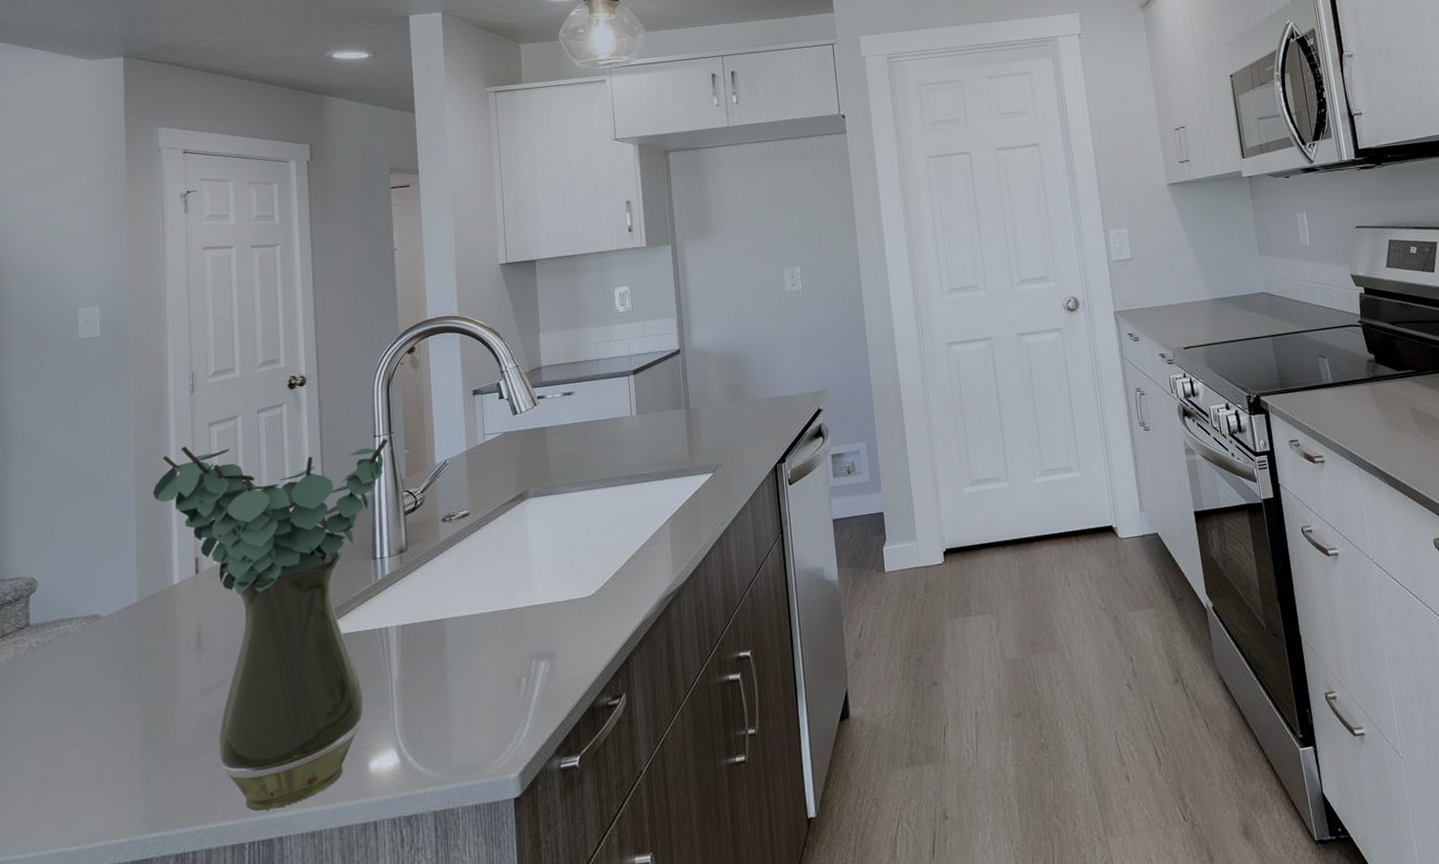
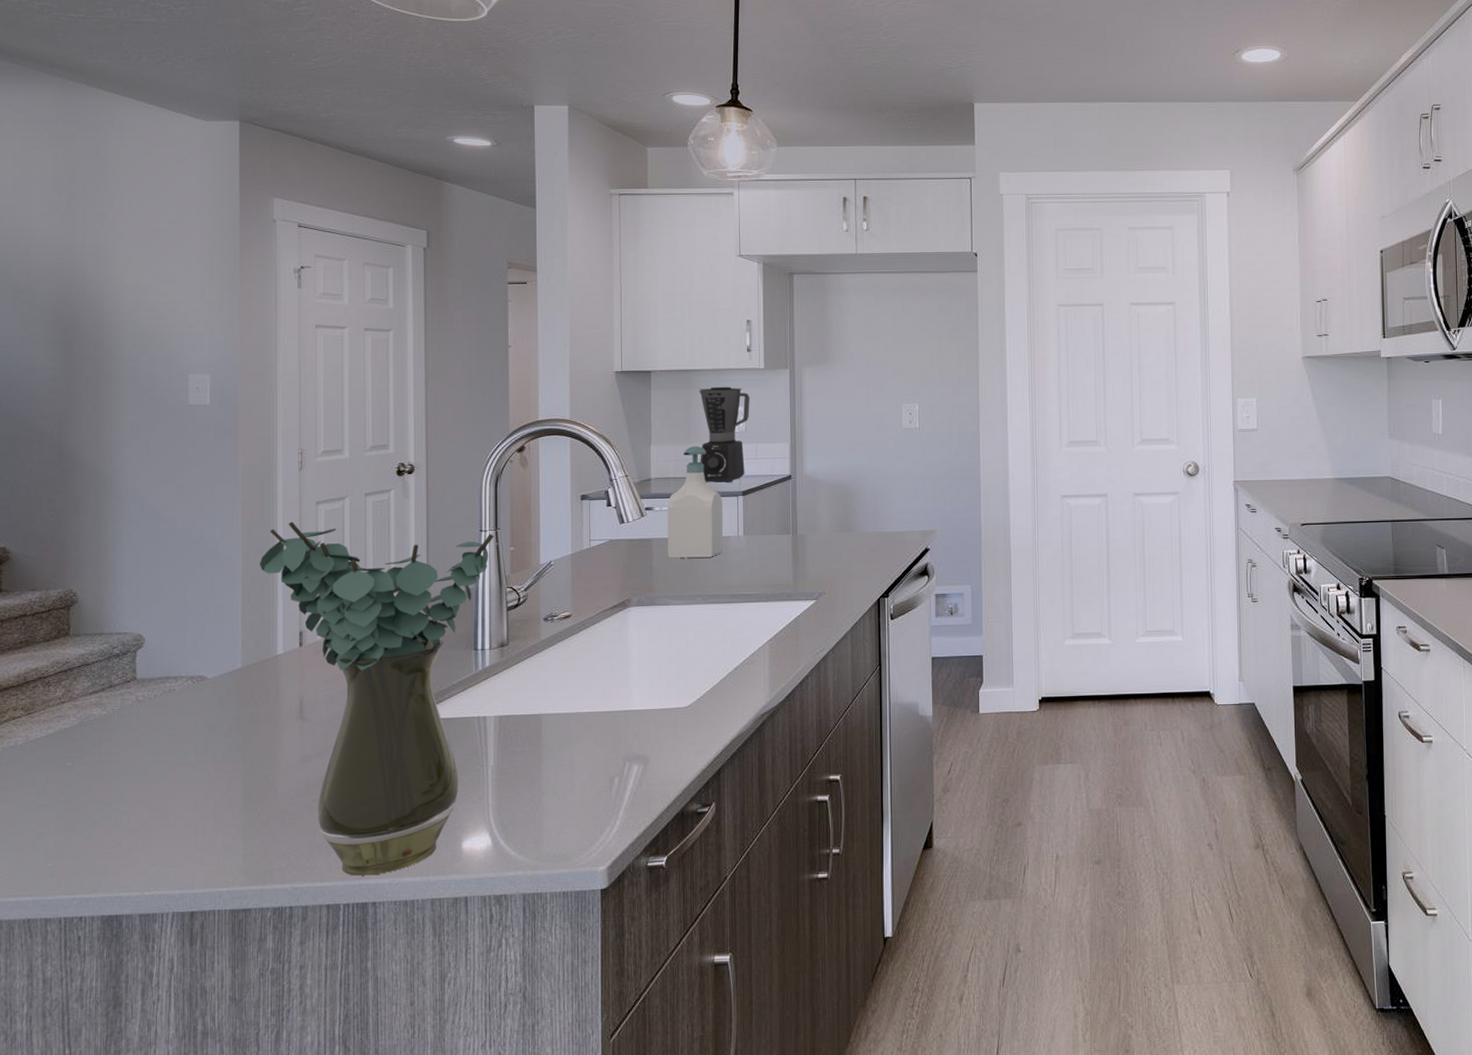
soap bottle: none [559,329,617,445] -> present [667,446,723,558]
blender: none [584,267,635,366] -> present [699,386,750,483]

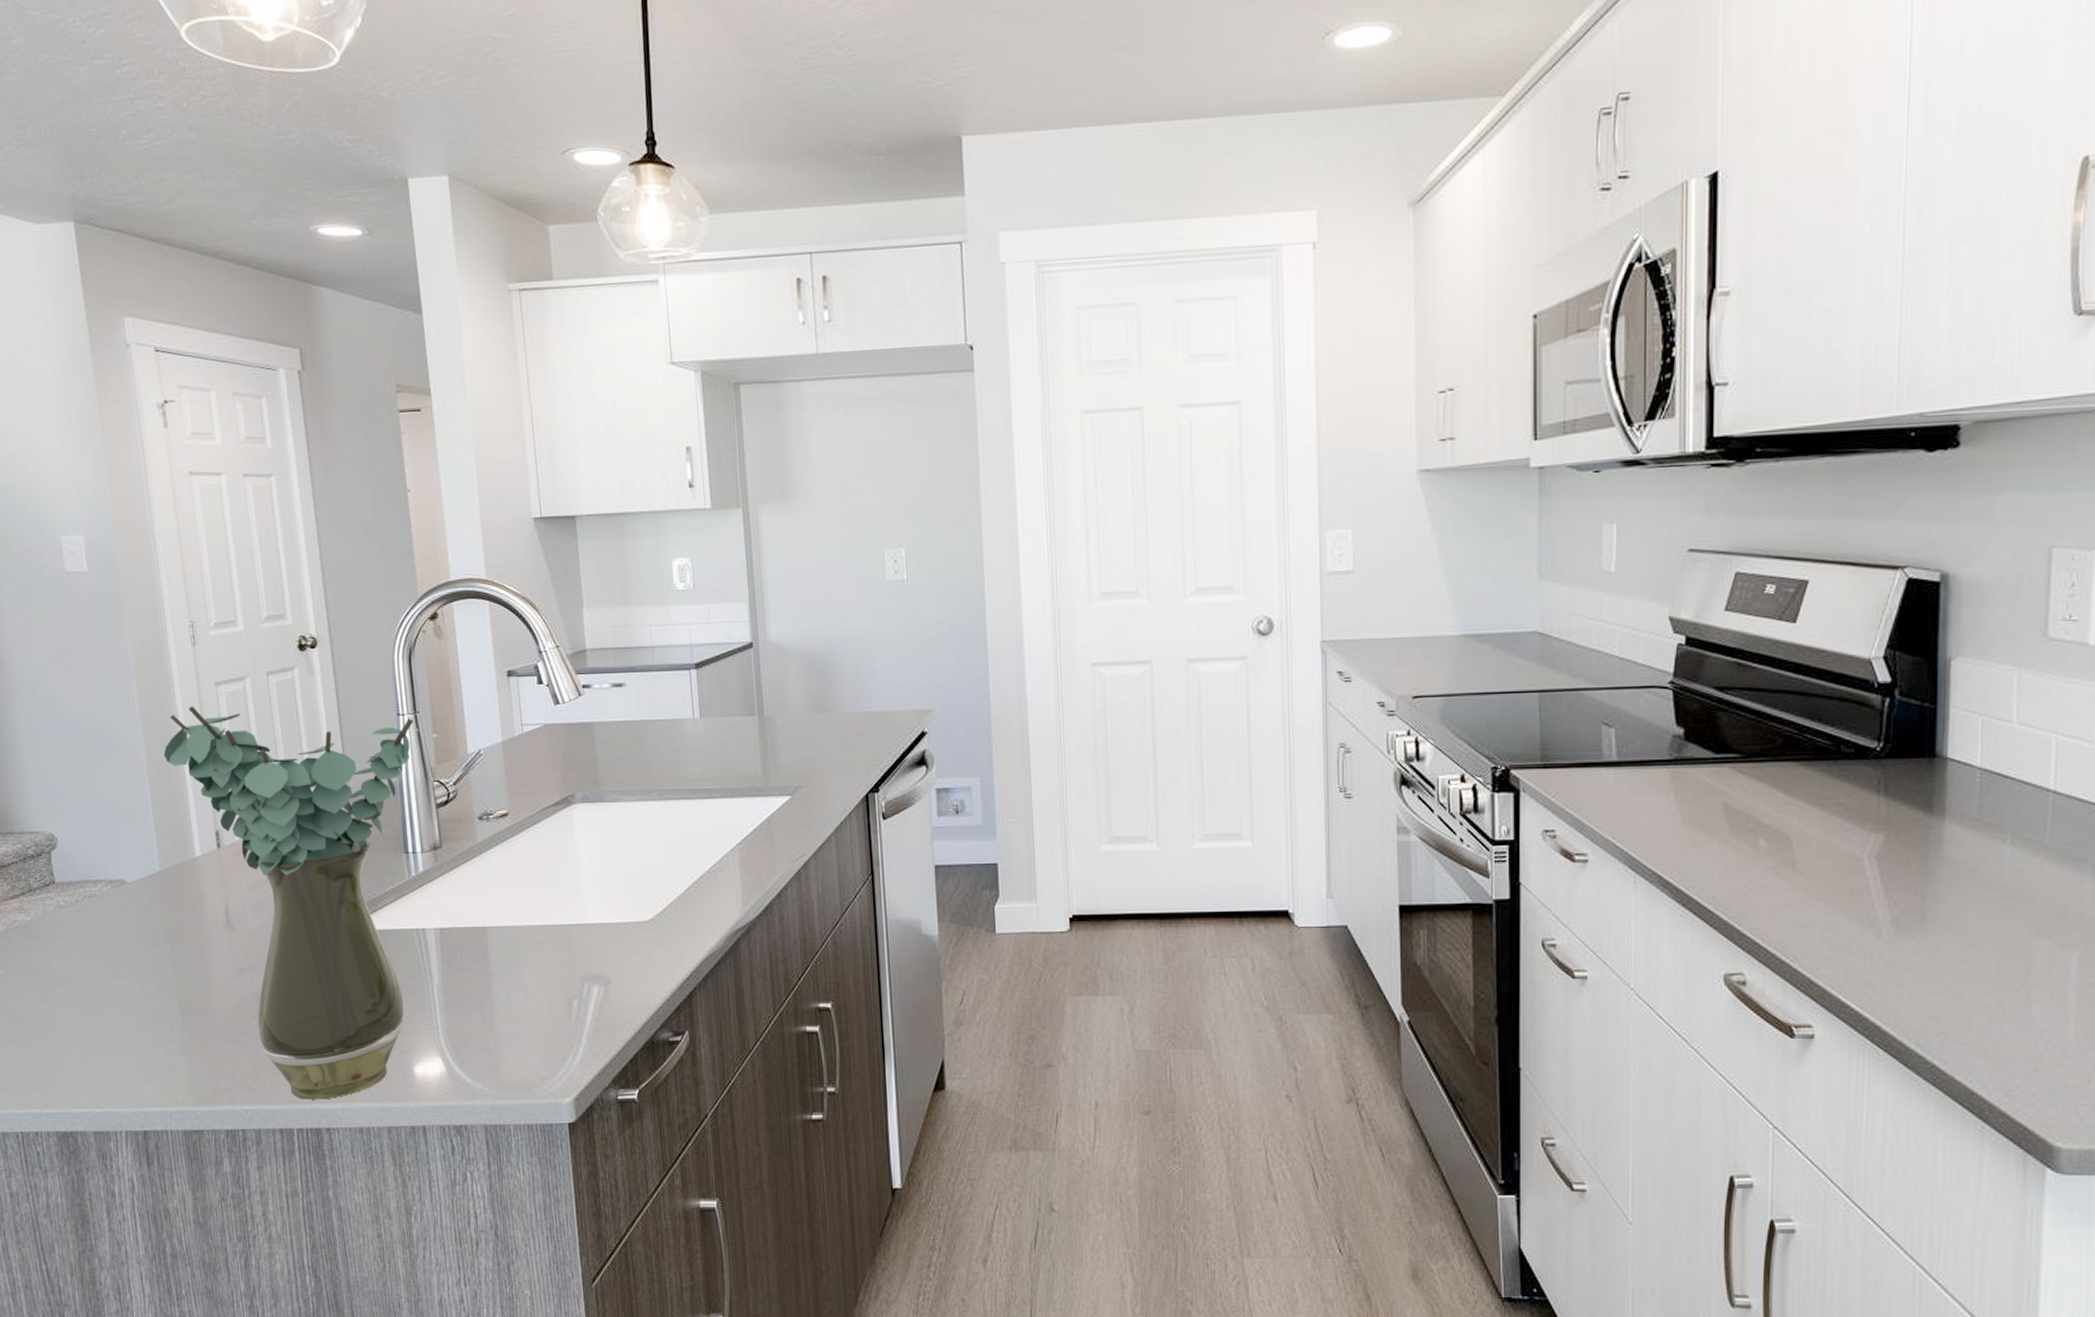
soap bottle: present [667,446,723,558] -> none [607,608,677,746]
blender: present [699,386,750,483] -> none [635,532,698,654]

